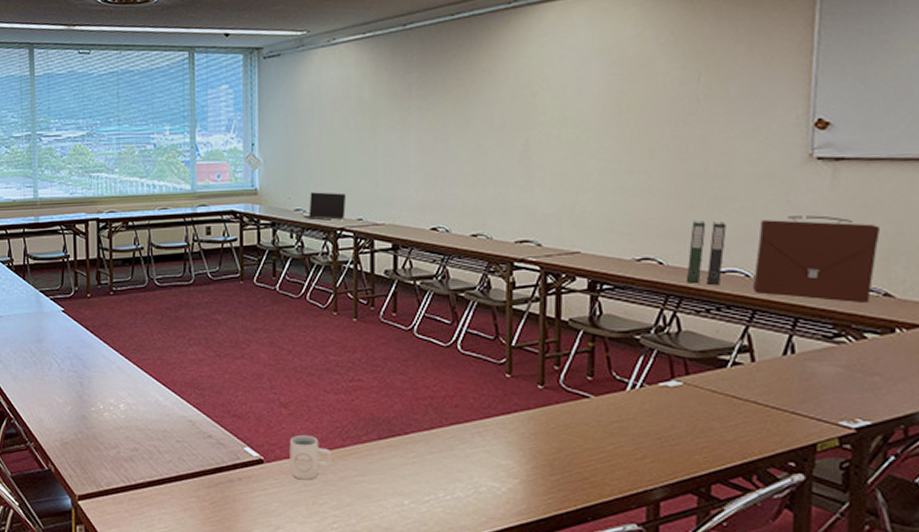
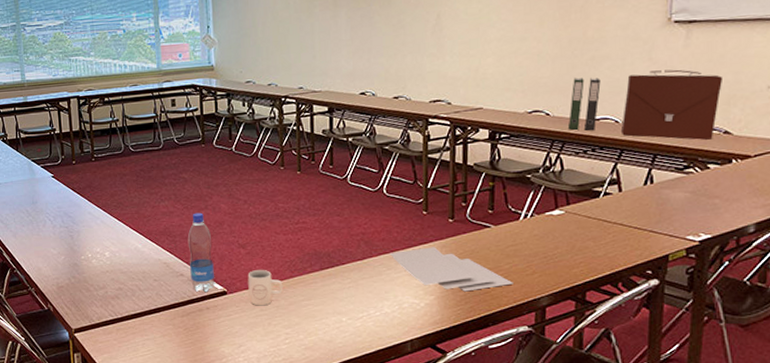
bottle: none [218,362,249,458] -> present [187,212,215,292]
laptop computer: present [302,192,347,220] -> none [252,66,289,90]
papers: none [464,418,618,476] -> present [389,247,513,292]

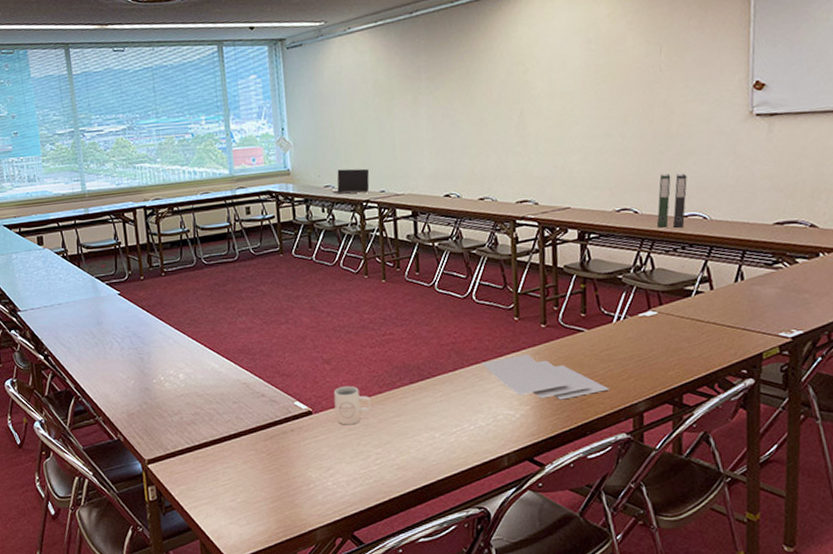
bottle: present [187,212,215,292] -> none [267,327,299,413]
laptop computer: none [252,66,289,90] -> present [331,168,370,194]
briefcase: present [621,69,724,140] -> none [710,163,807,234]

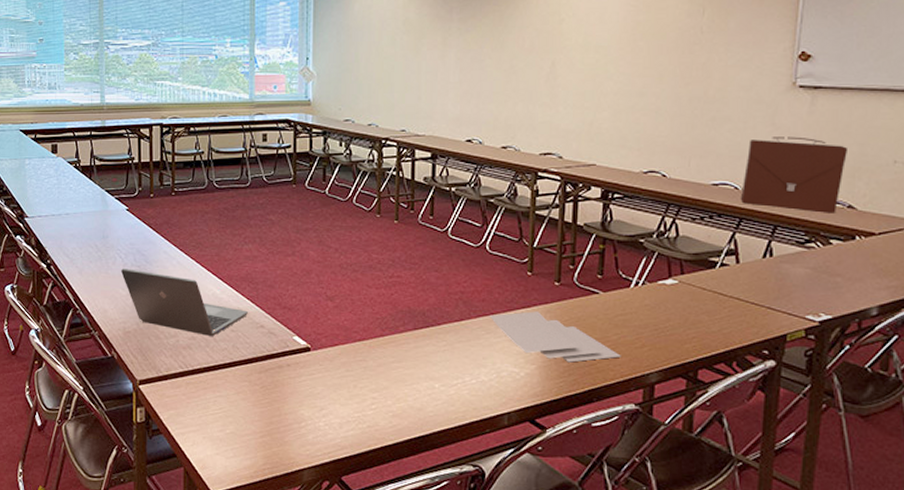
laptop: none [119,352,248,410] -> present [121,268,248,336]
laptop computer: present [331,168,370,194] -> none [350,104,392,131]
mug: present [333,385,372,425] -> none [334,325,373,366]
binder: present [657,173,687,229] -> none [686,139,721,197]
briefcase: none [710,163,807,234] -> present [741,136,849,213]

